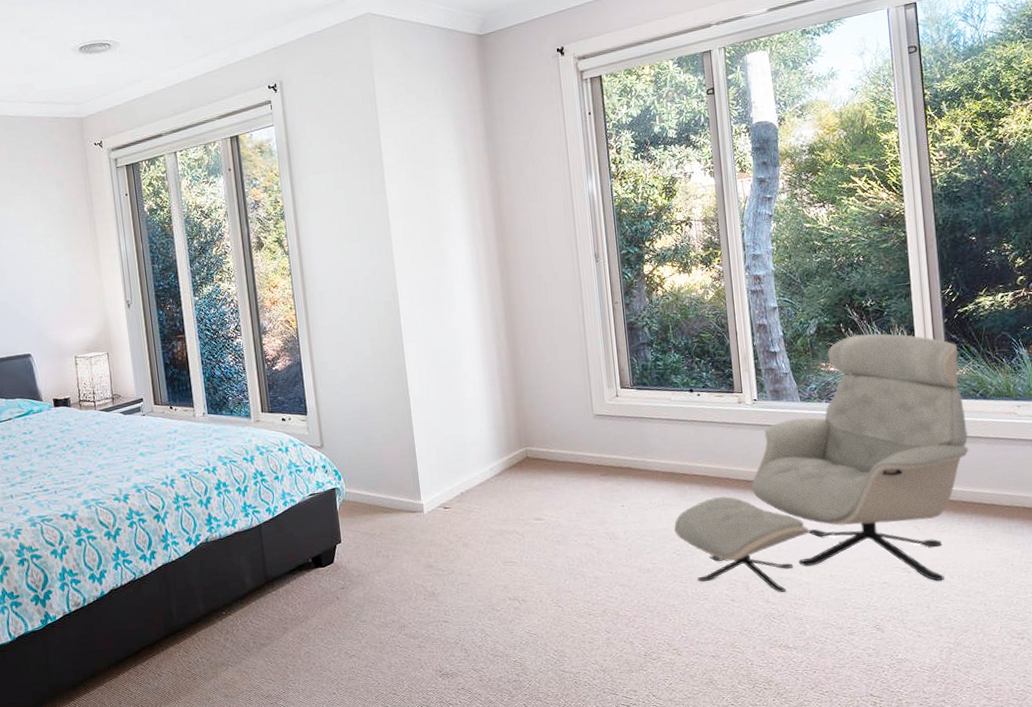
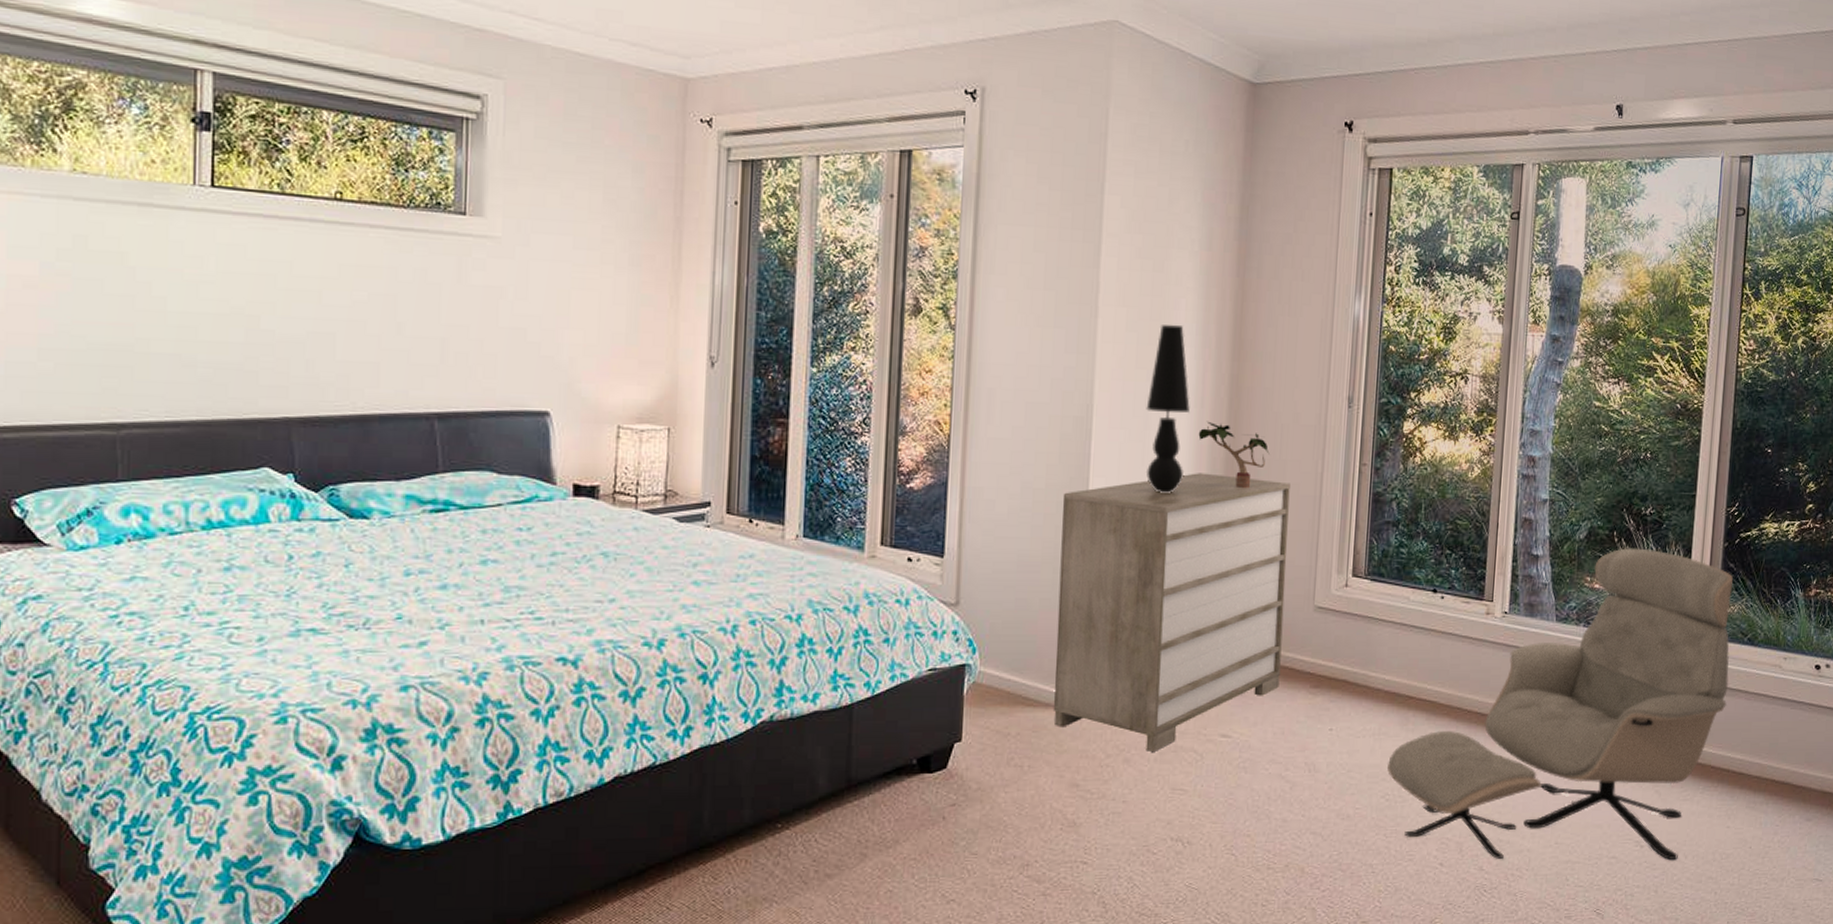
dresser: none [386,325,575,537] -> present [1054,473,1290,753]
table lamp: none [437,223,474,347] -> present [1146,325,1190,493]
potted plant: none [480,289,539,335] -> present [1198,421,1270,489]

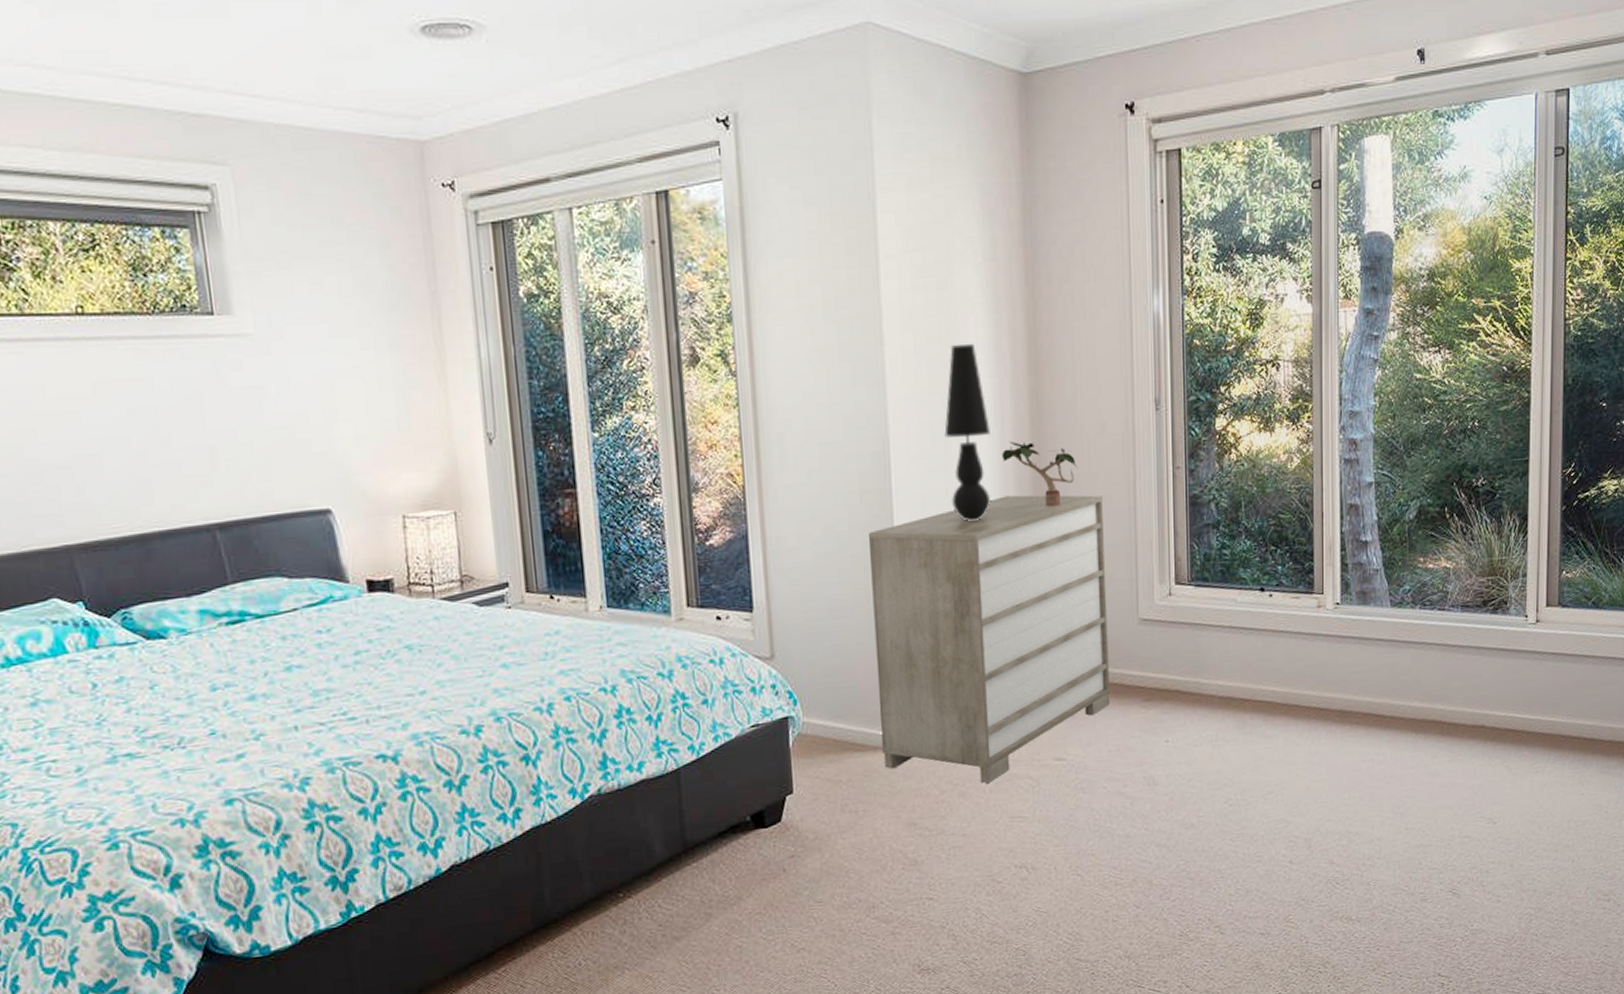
armchair: present [1386,548,1733,859] -> none [1227,521,1575,851]

